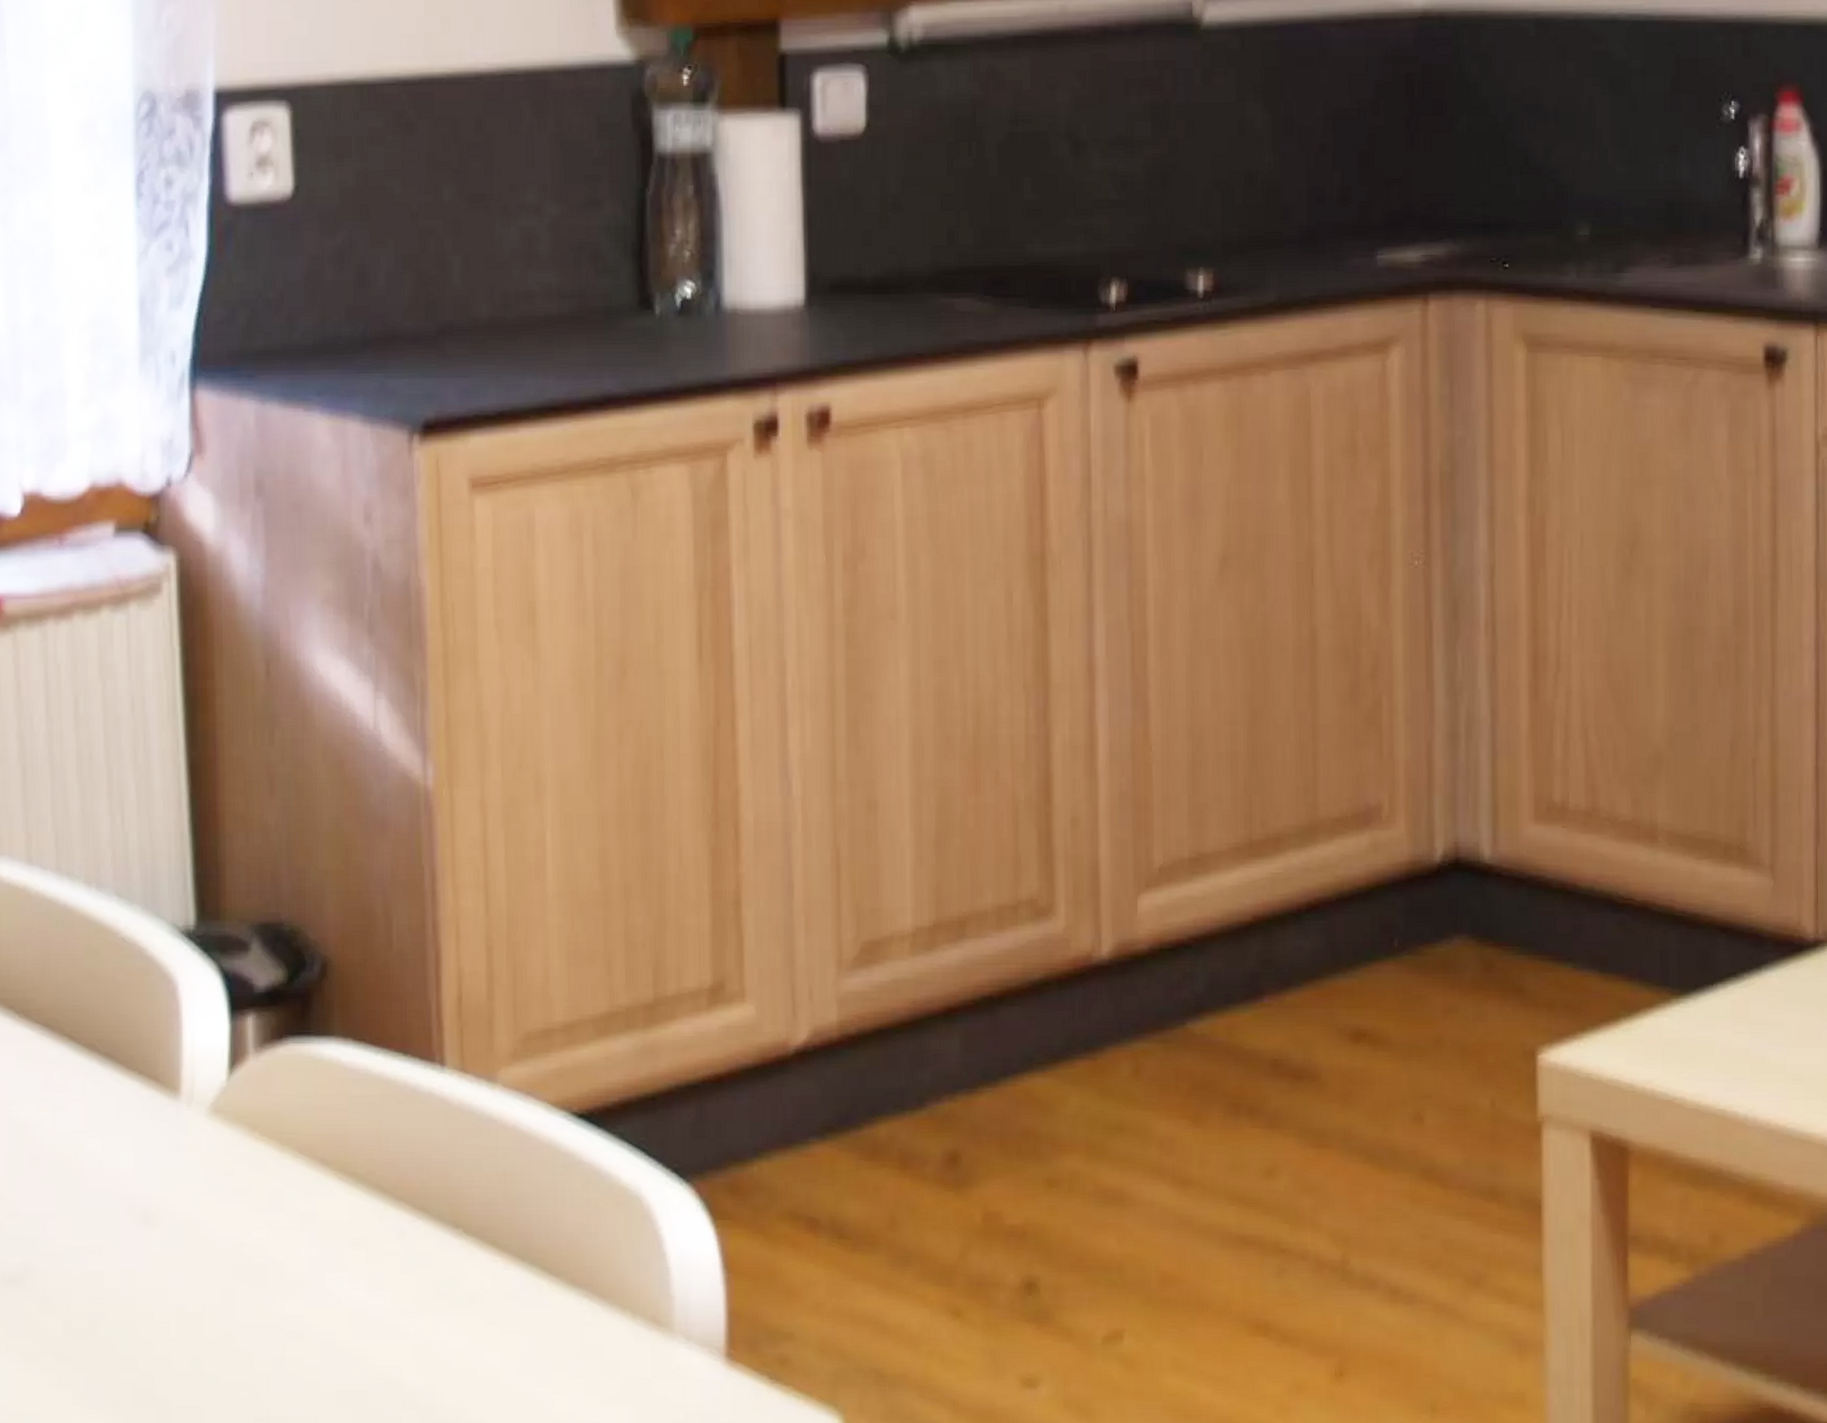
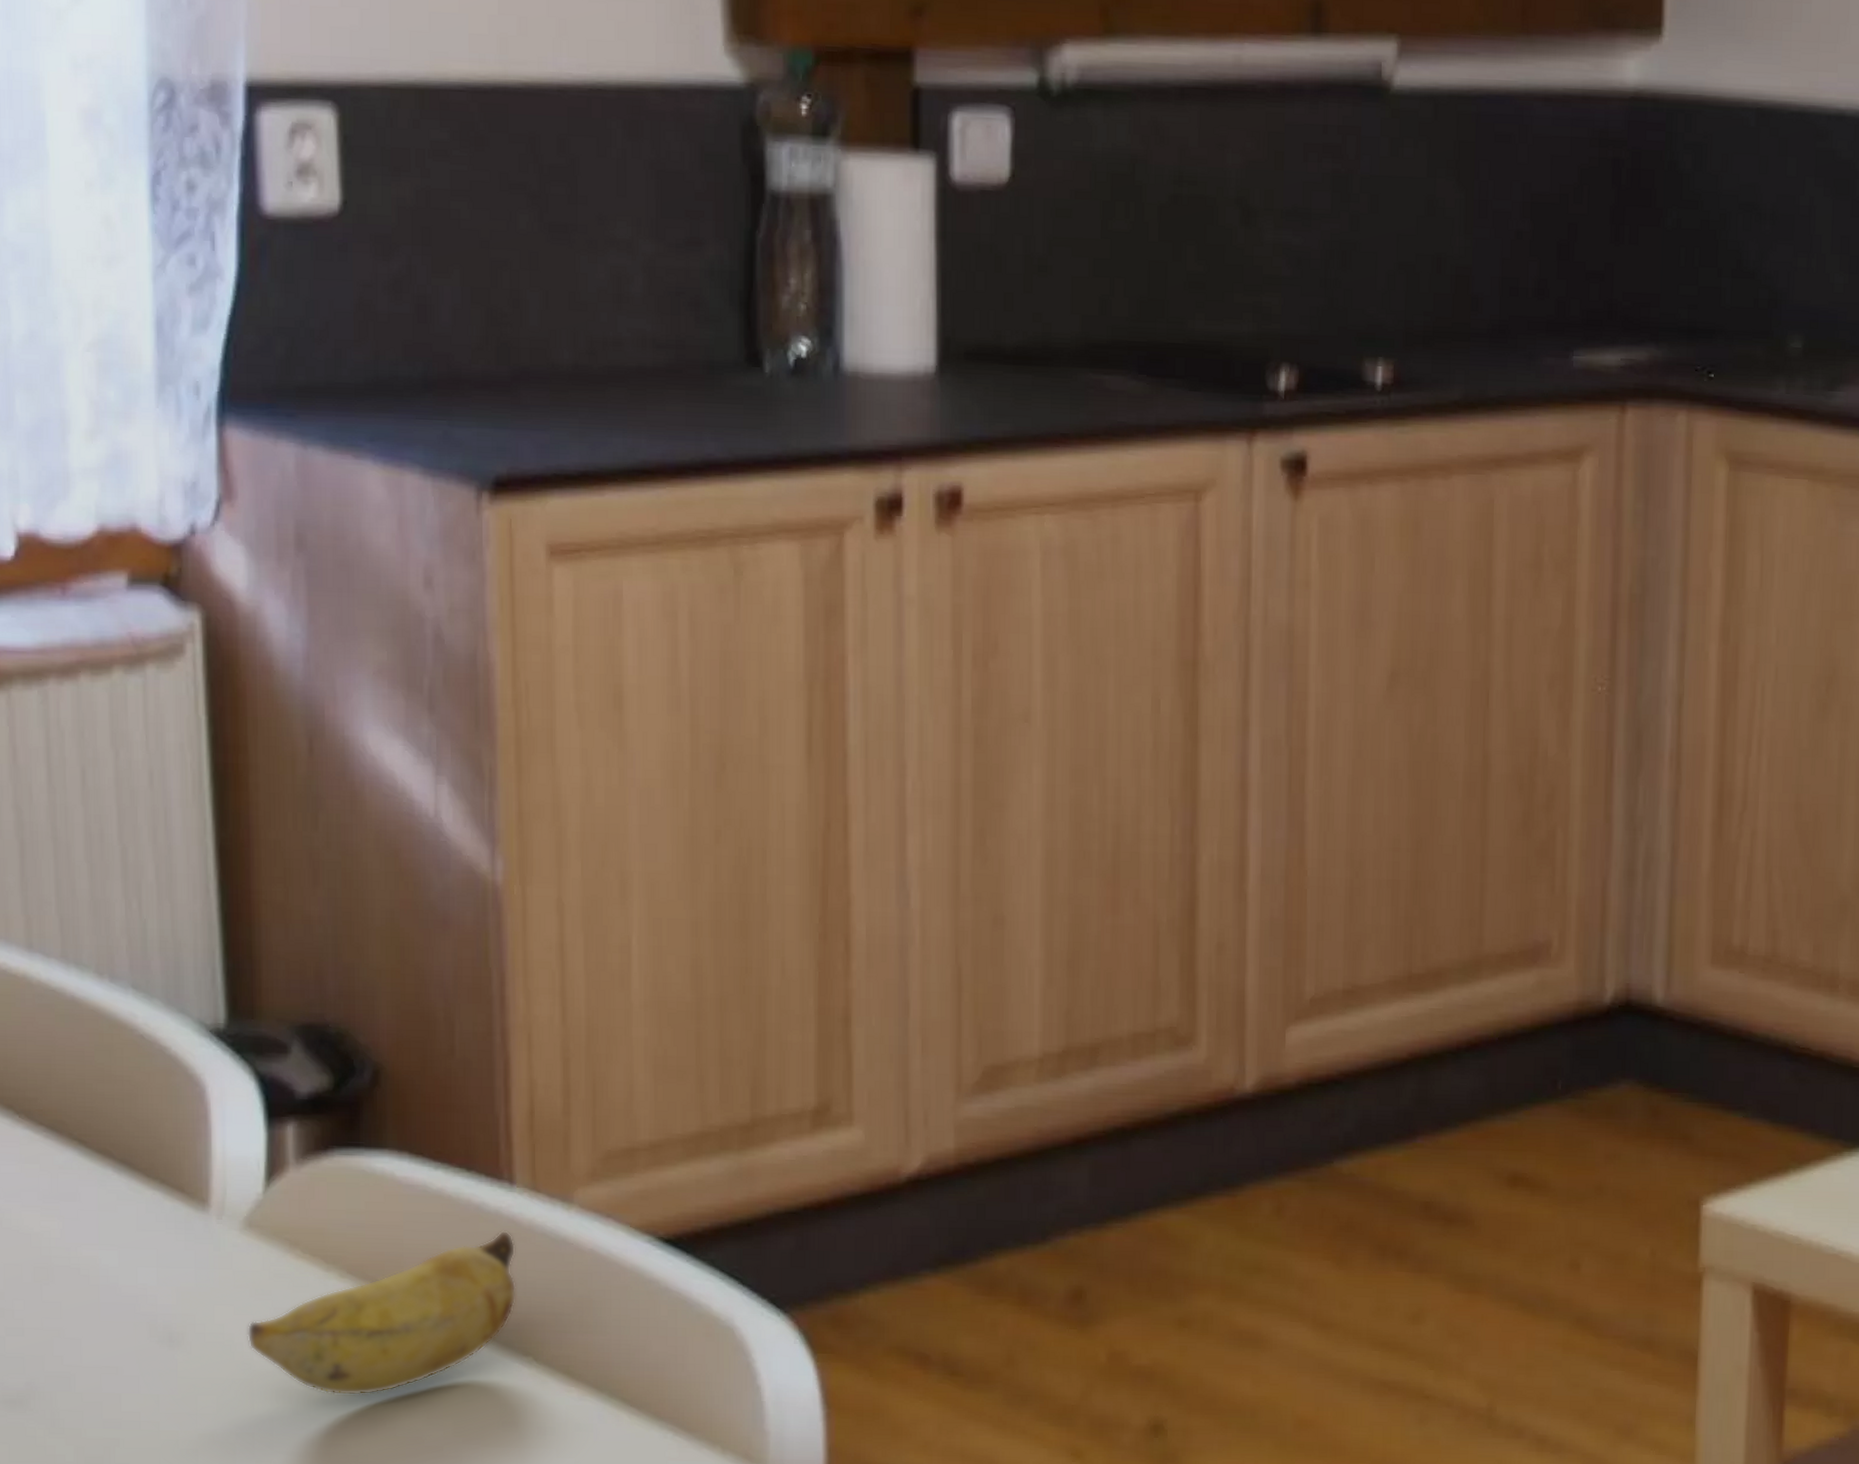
banana: none [212,1110,447,1269] -> present [247,1230,516,1396]

